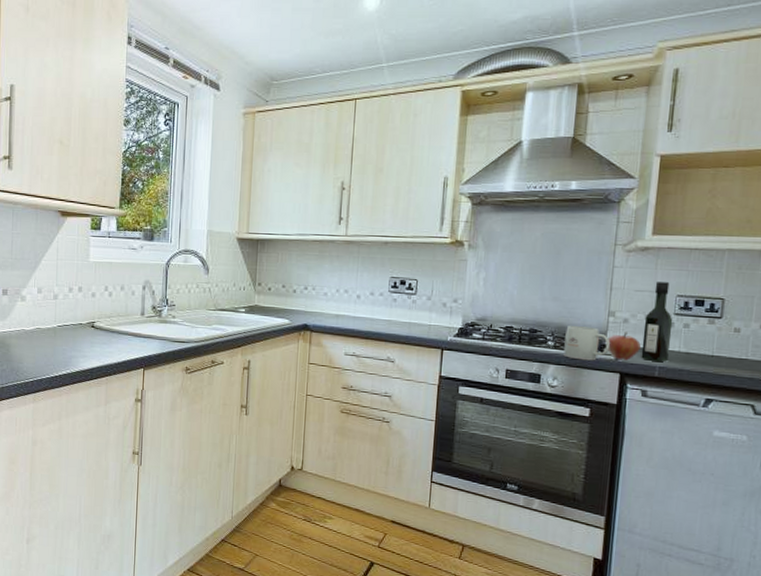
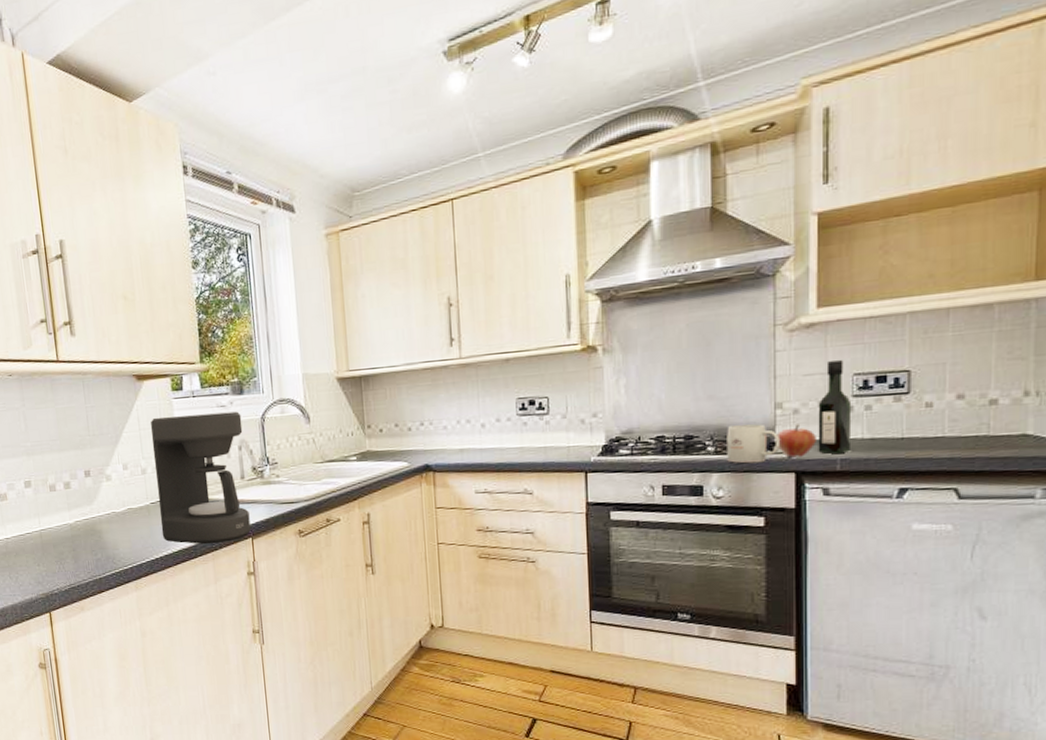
coffee maker: none [64,251,149,370] -> present [150,411,251,545]

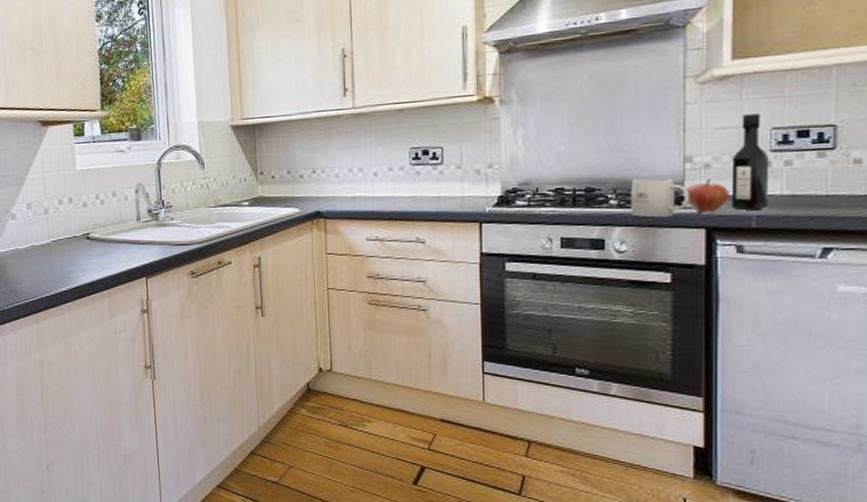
coffee maker: present [150,411,251,545] -> none [53,156,145,282]

